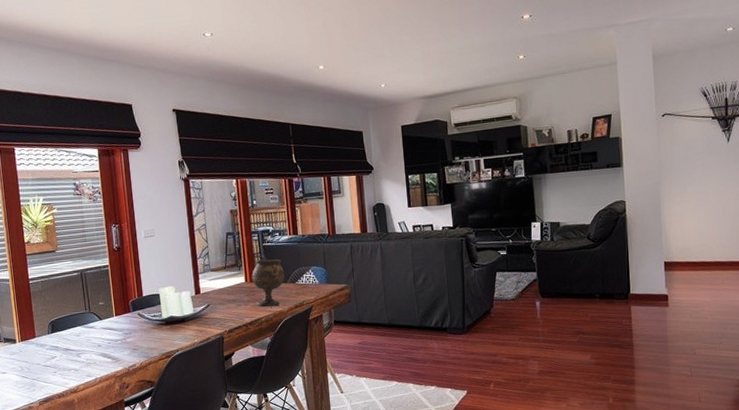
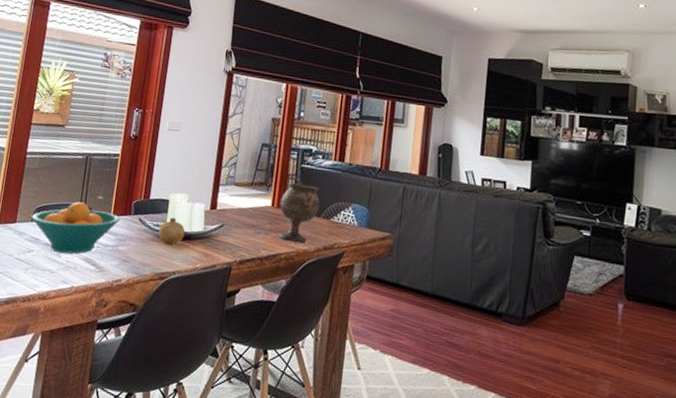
fruit bowl: none [47,310,123,354] -> present [32,202,121,254]
fruit: none [156,307,179,330] -> present [158,217,185,245]

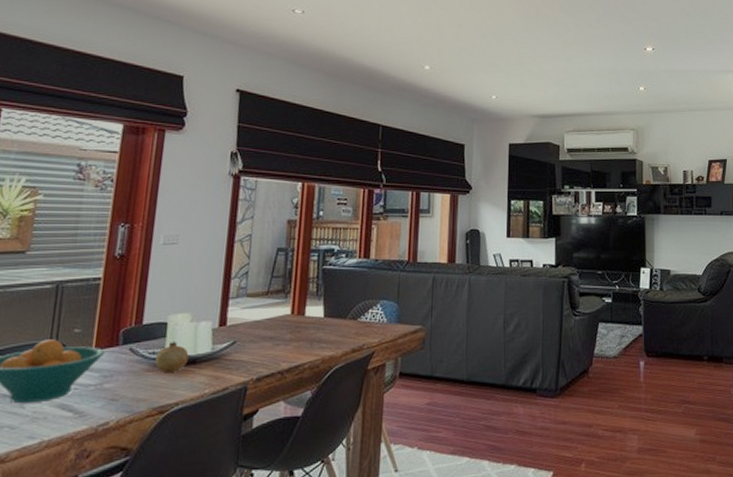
goblet: present [279,182,320,244] -> none [301,286,346,350]

